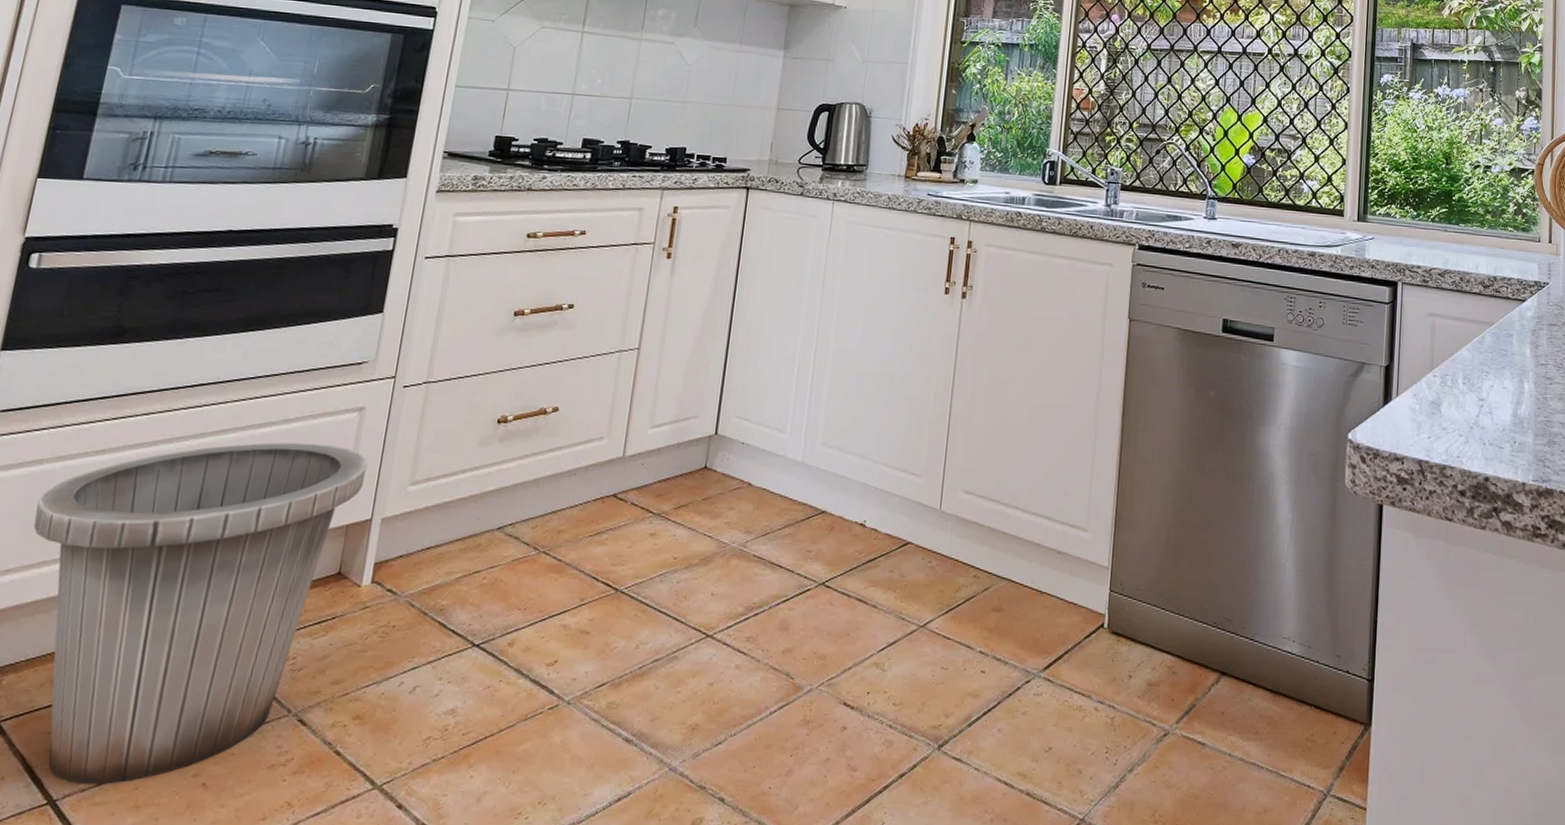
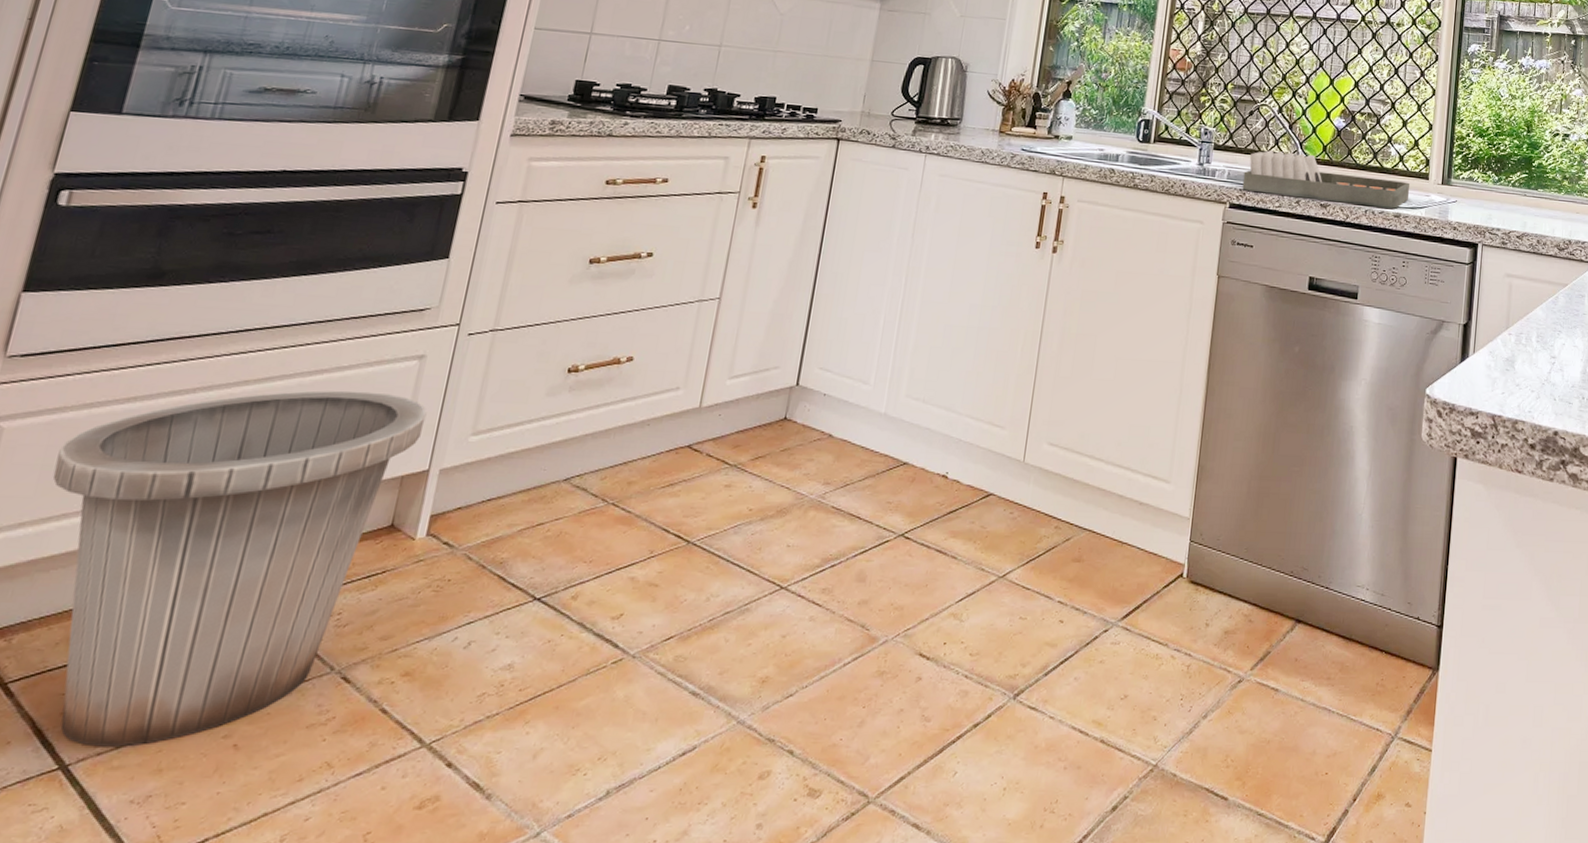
sushi platter: none [1151,189,1324,247] -> present [1242,150,1409,209]

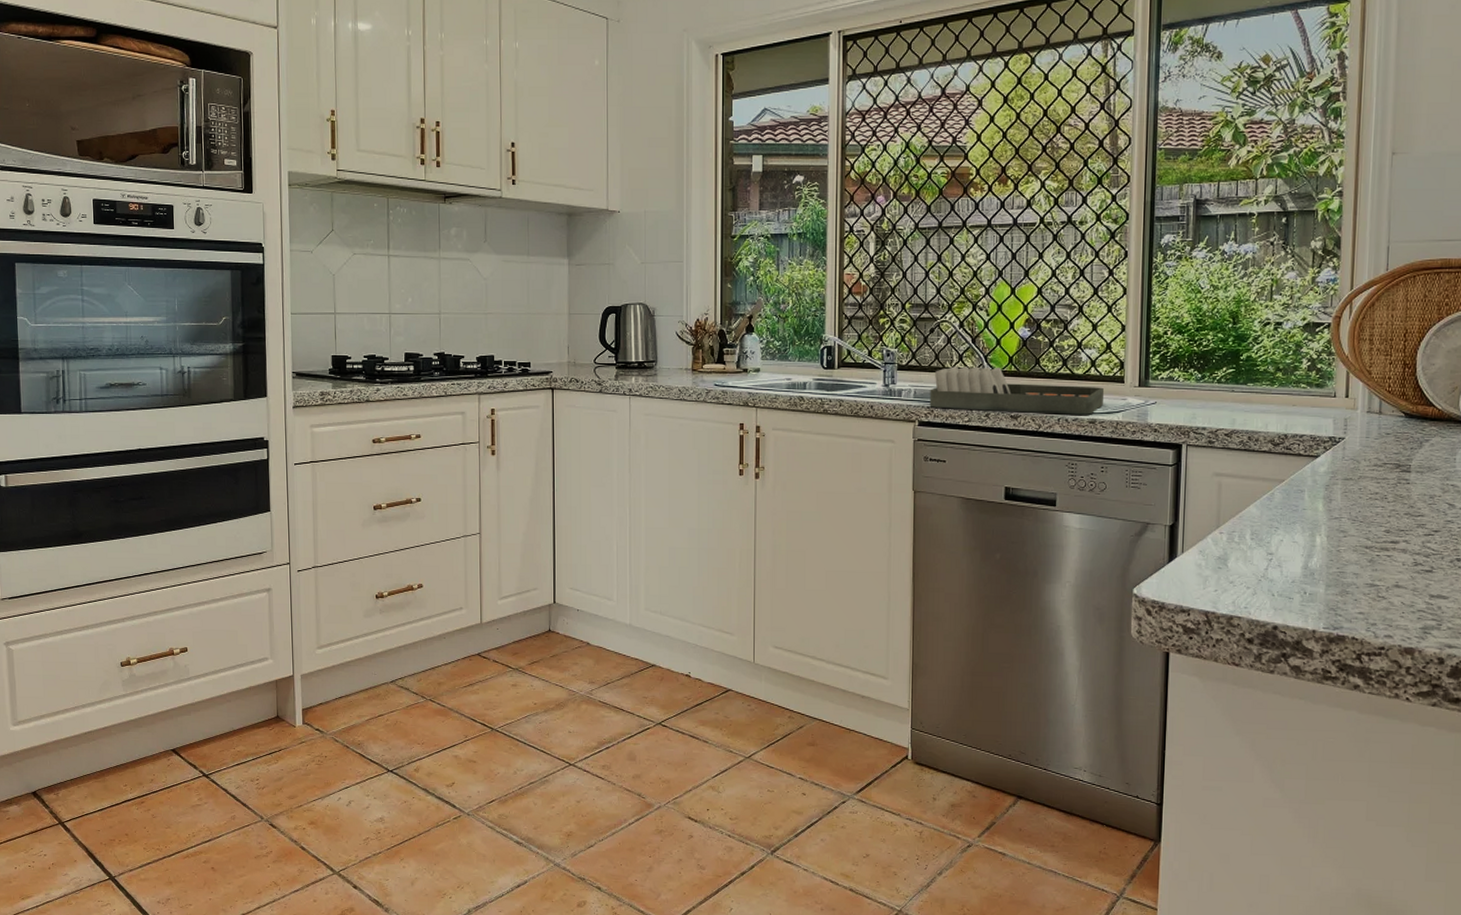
trash can: present [52,390,427,747] -> none [51,617,282,866]

